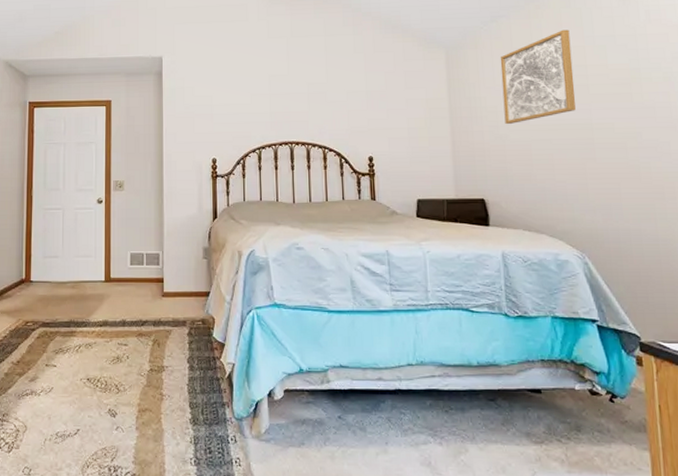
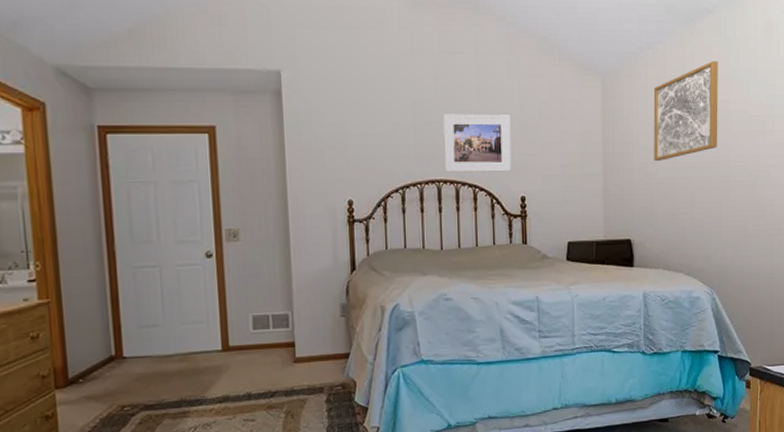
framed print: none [295,85,359,136] -> present [443,113,512,173]

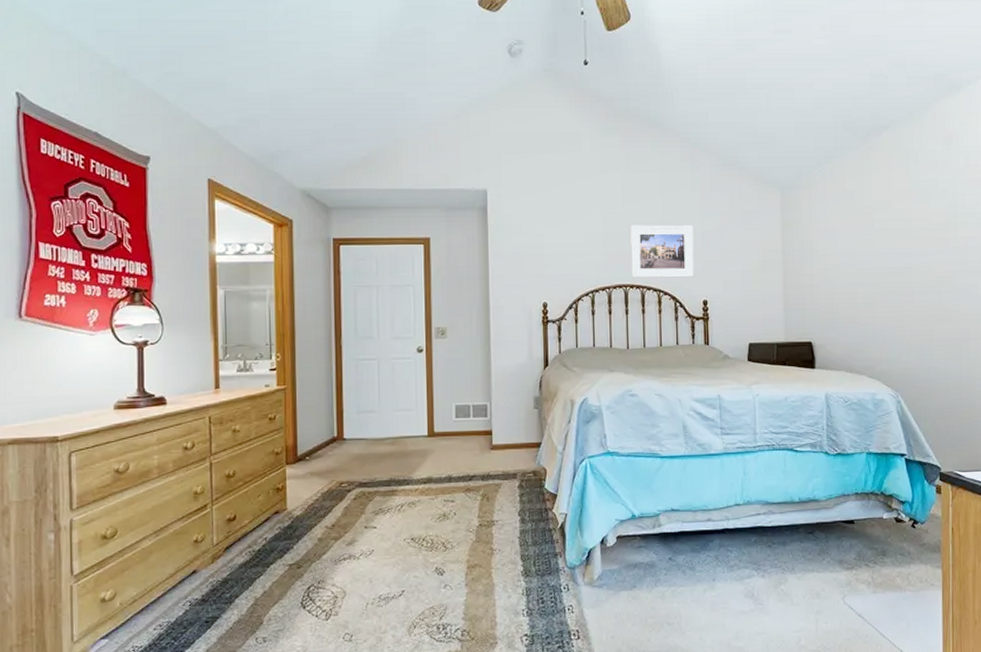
wall art: present [653,61,718,162] -> none [832,173,899,268]

